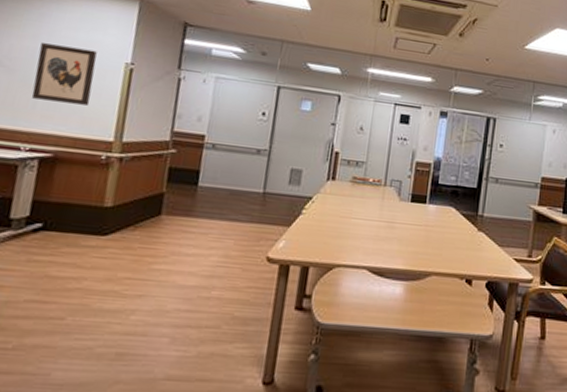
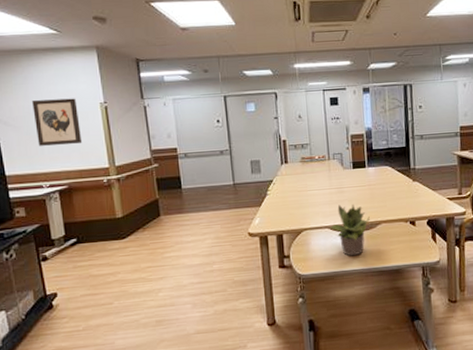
potted plant: none [368,242,419,311] -> present [329,204,370,257]

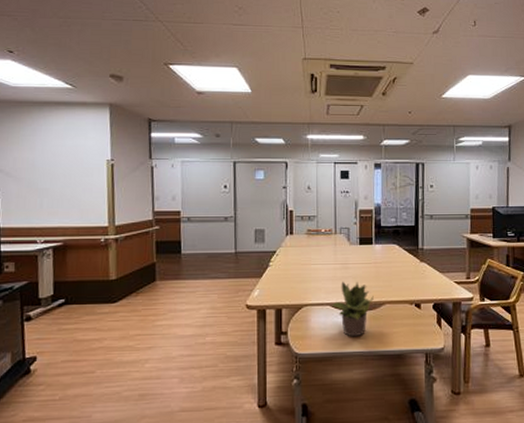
wall art: present [32,98,83,146] -> none [37,153,84,200]

